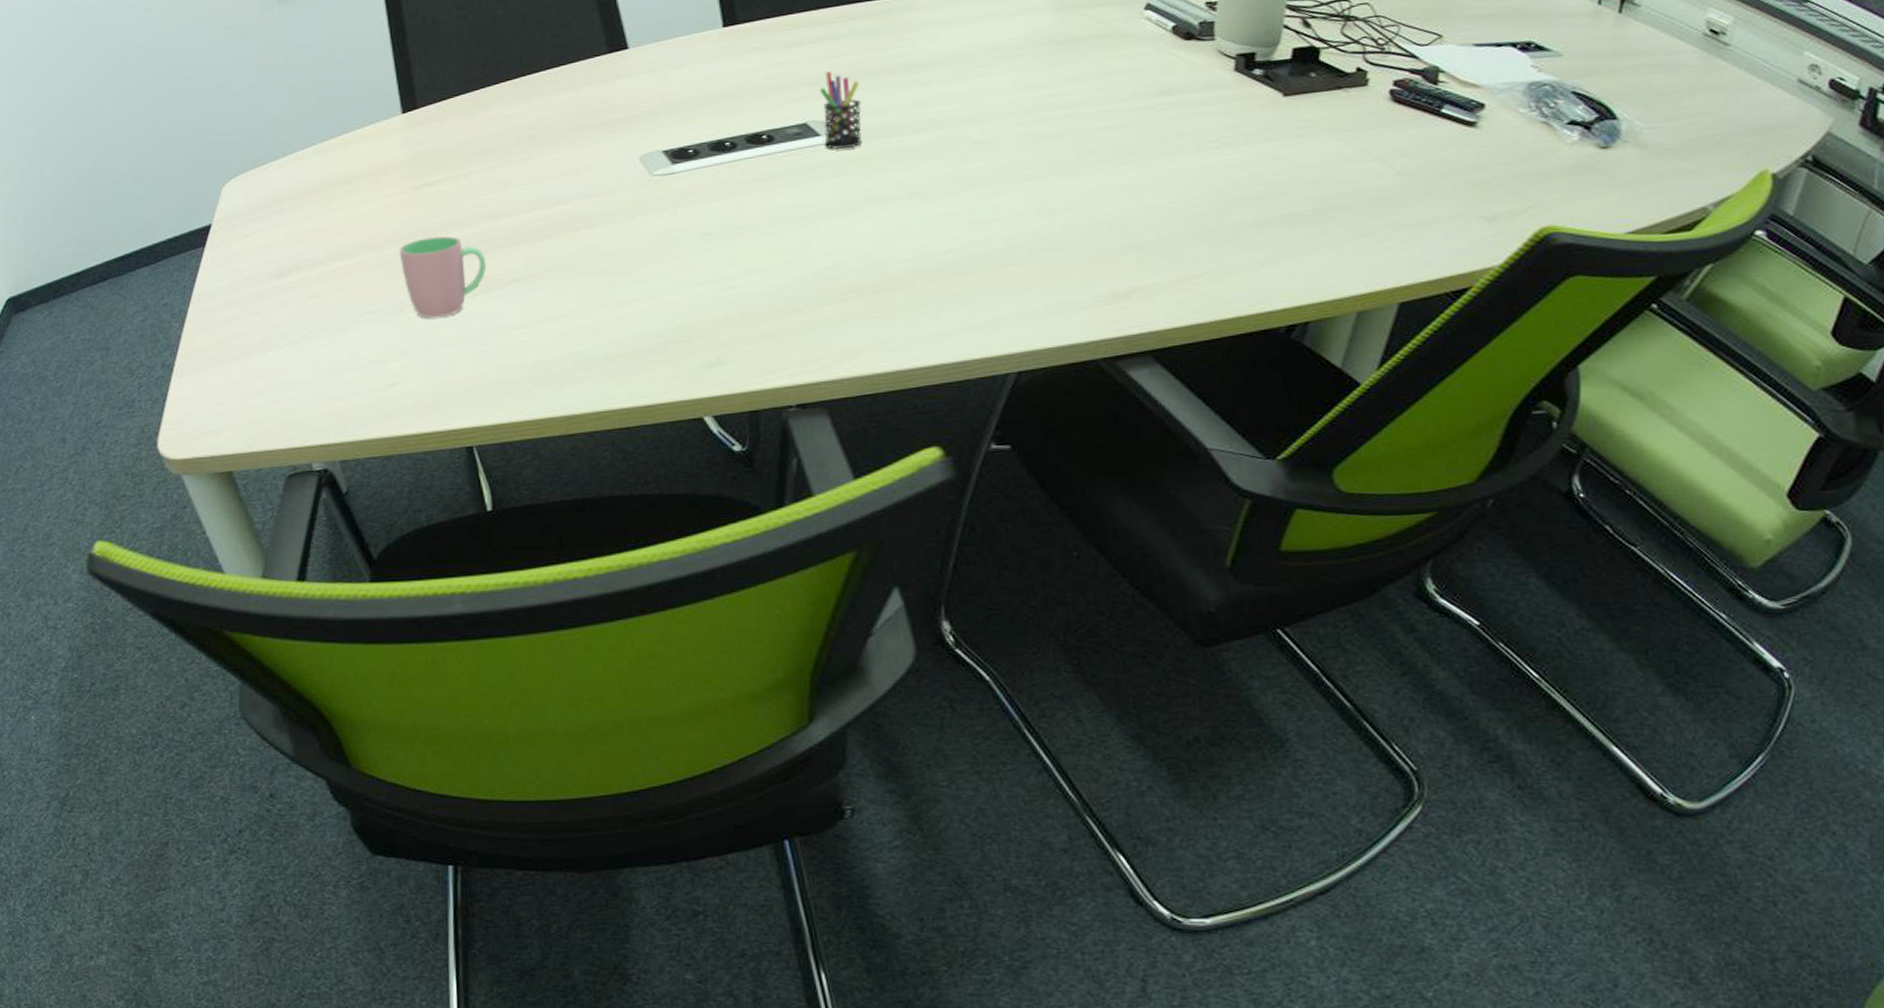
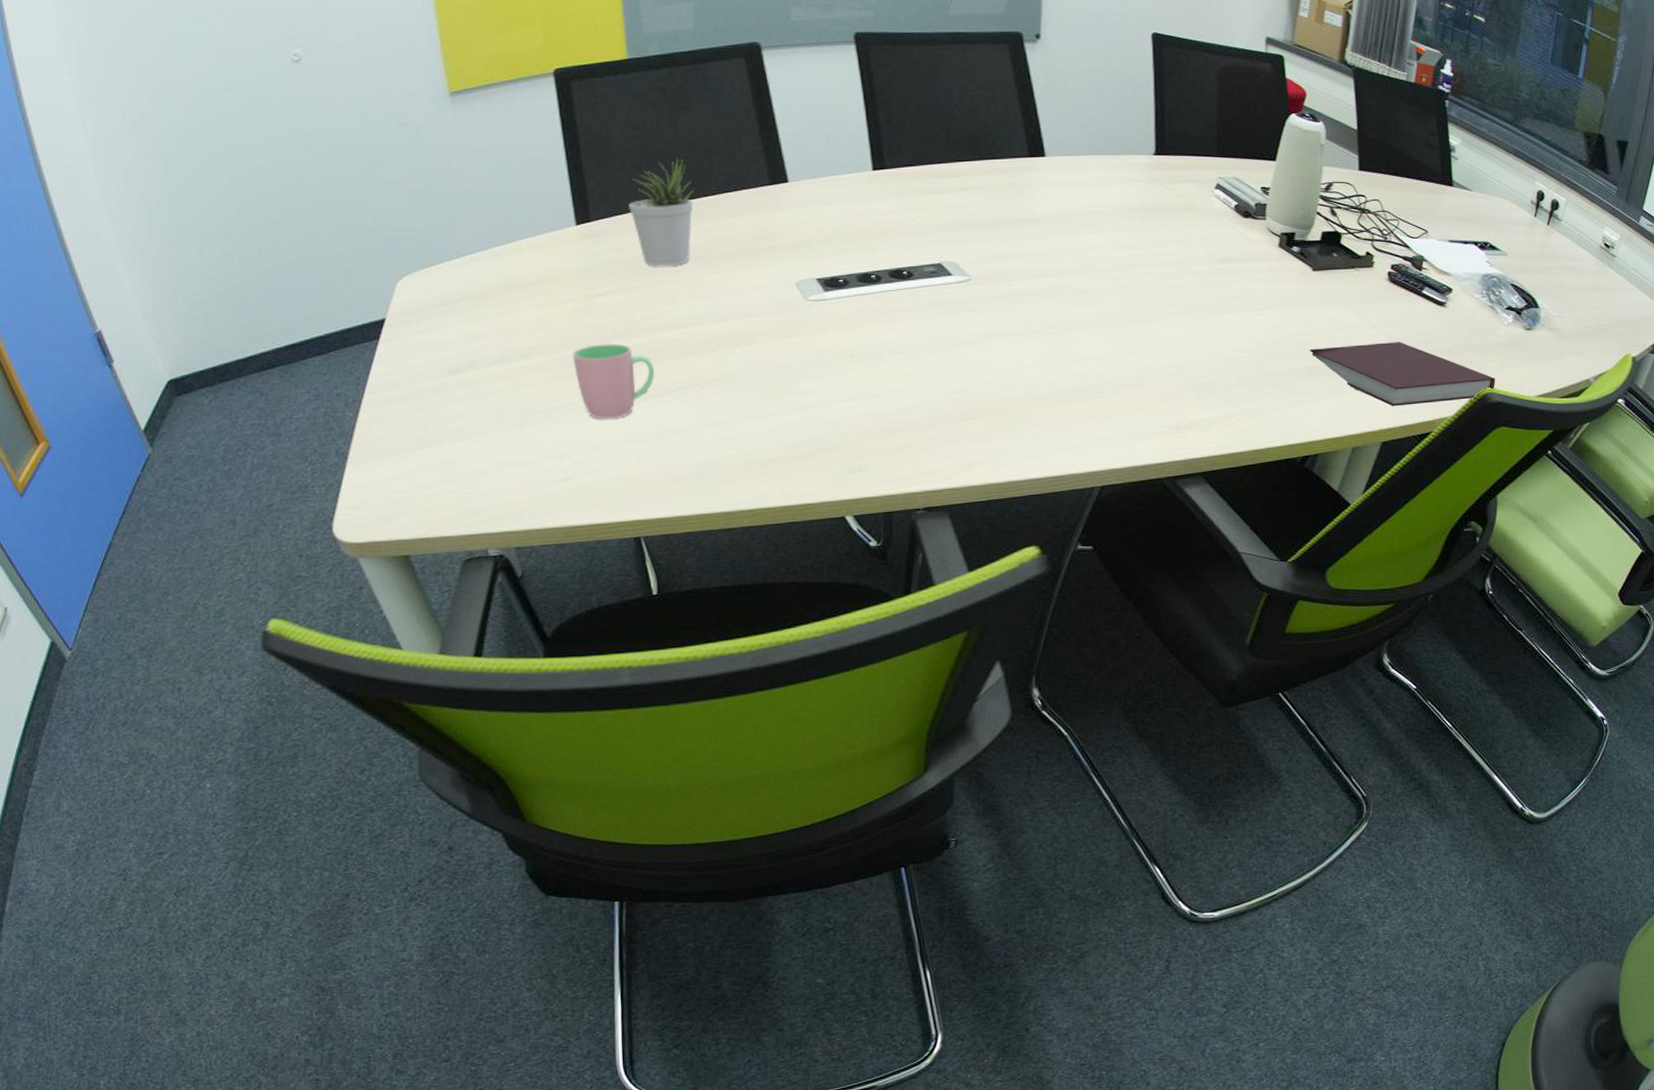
potted plant: none [457,35,526,151] -> present [629,159,694,267]
pen holder: present [819,72,862,149] -> none [952,219,987,289]
notebook: none [1286,174,1561,258] -> present [1309,341,1495,407]

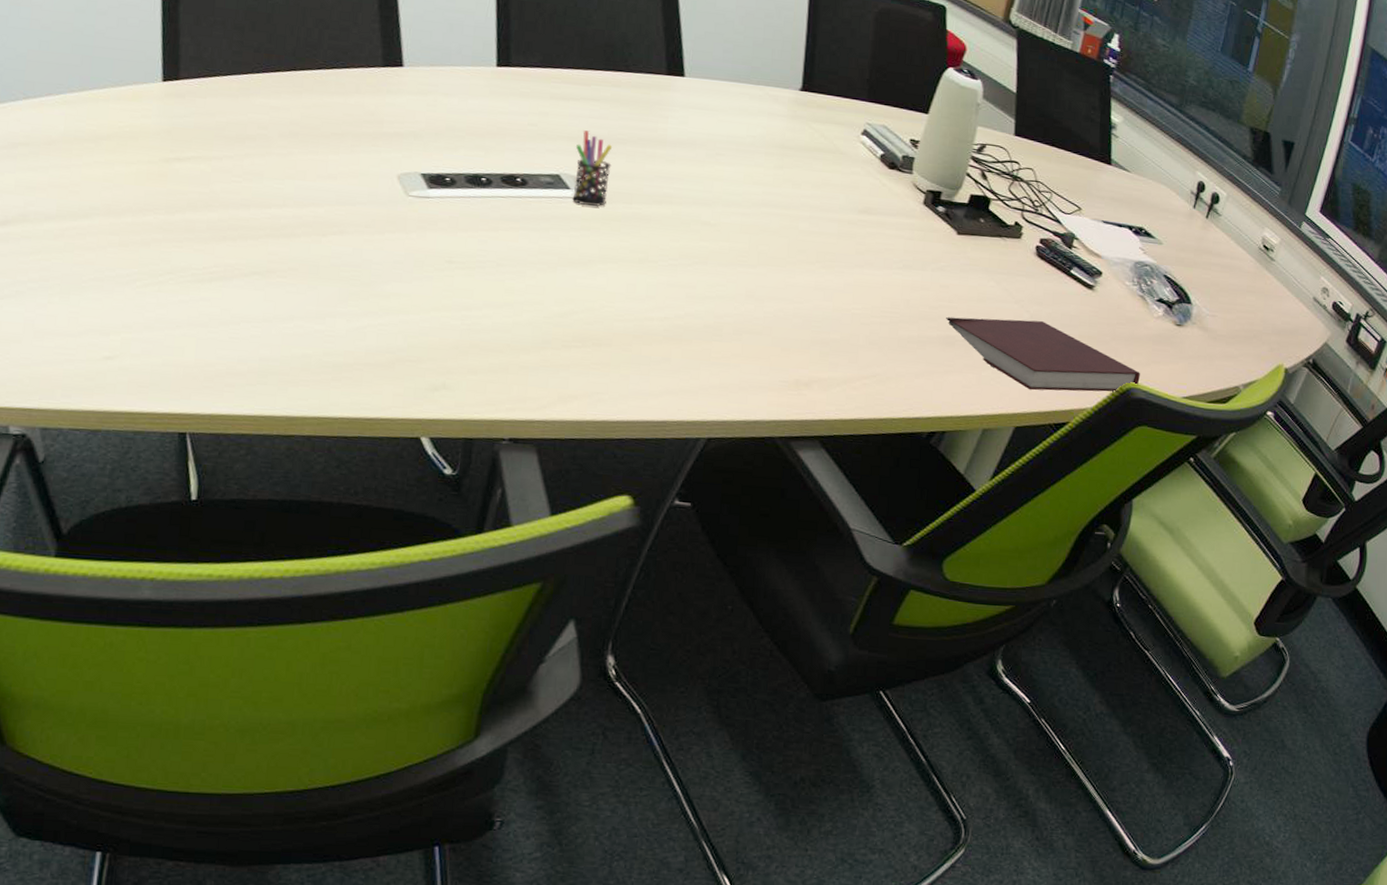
cup: present [572,343,655,420] -> none [137,213,228,298]
potted plant: present [629,159,694,267] -> none [224,26,299,140]
pen holder: none [952,219,987,289] -> present [572,130,613,207]

